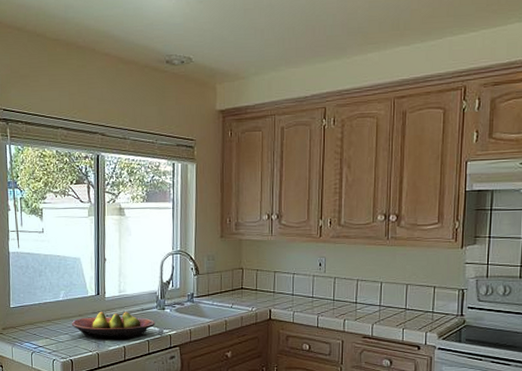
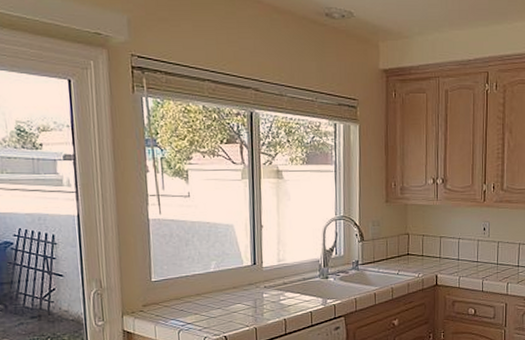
fruit bowl: present [71,311,155,338] -> none [224,282,319,312]

